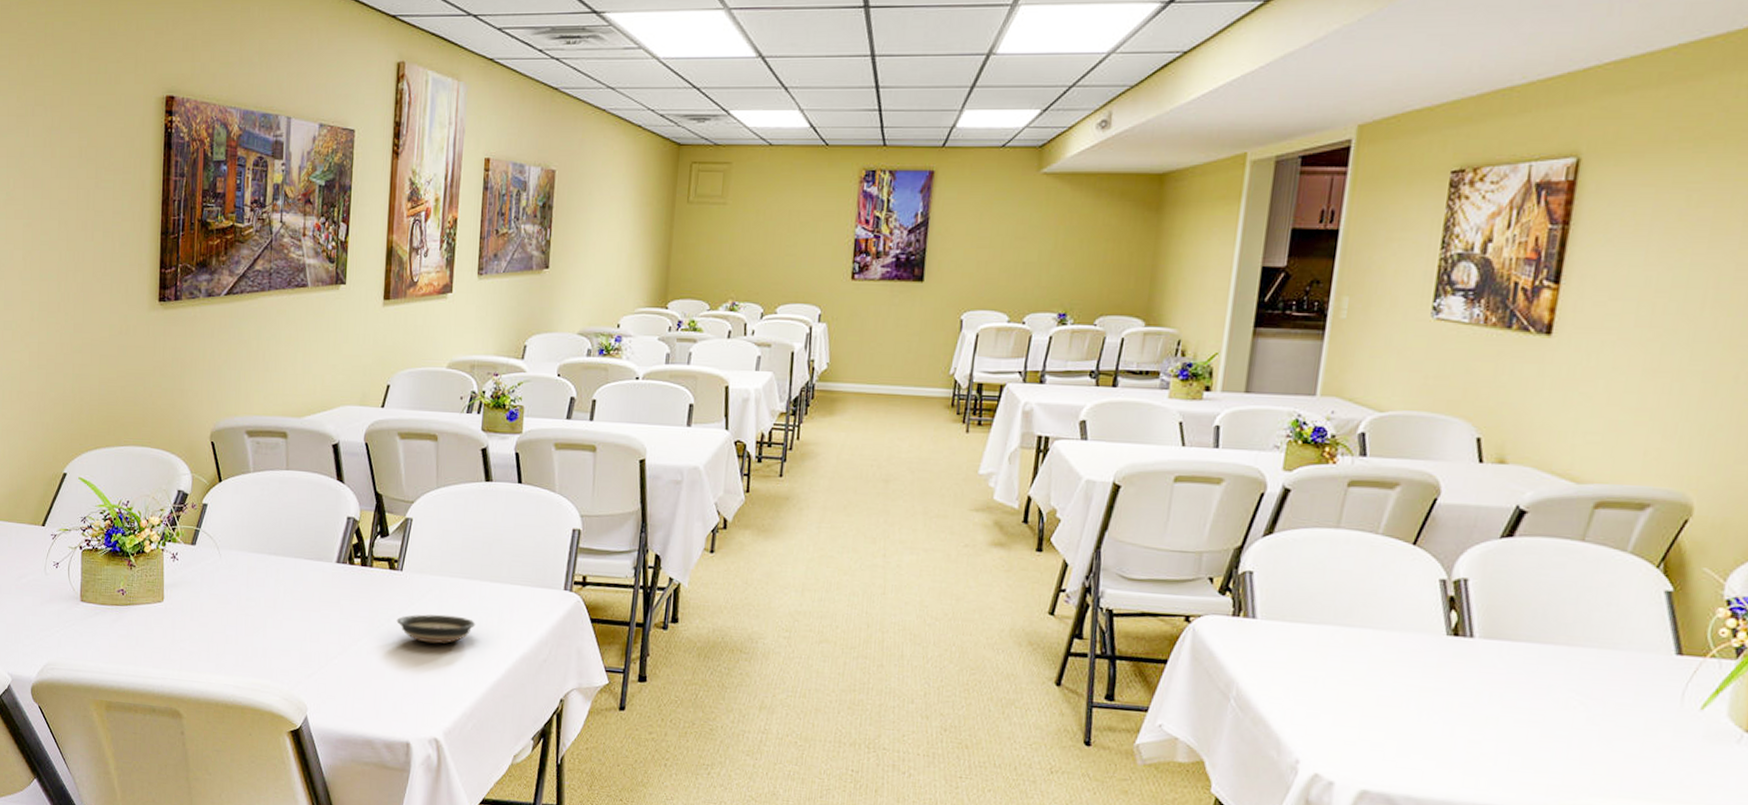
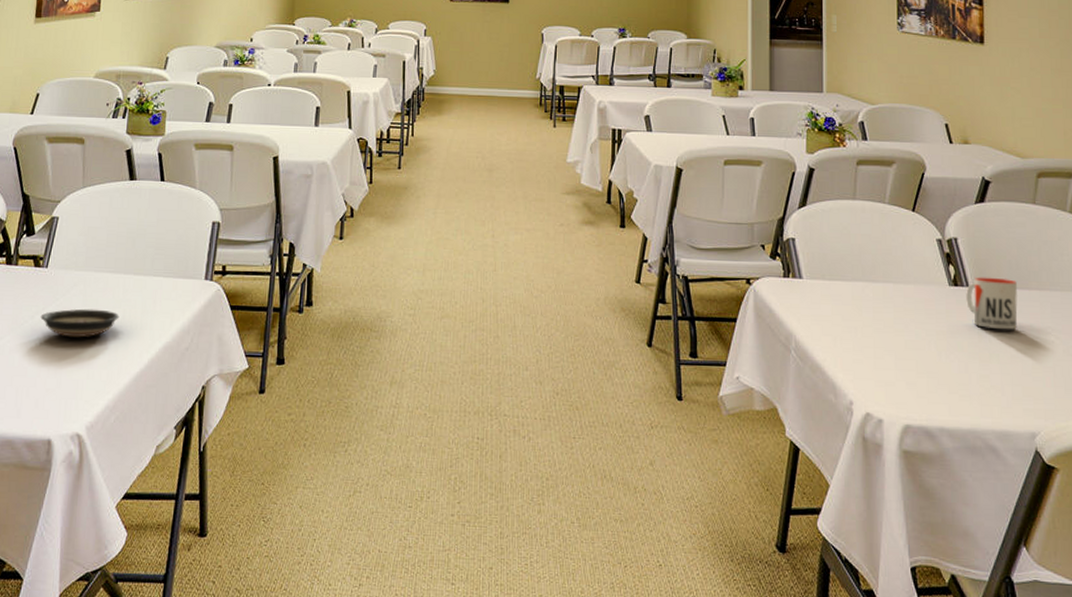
mug: none [1466,626,1539,691] -> present [966,277,1018,330]

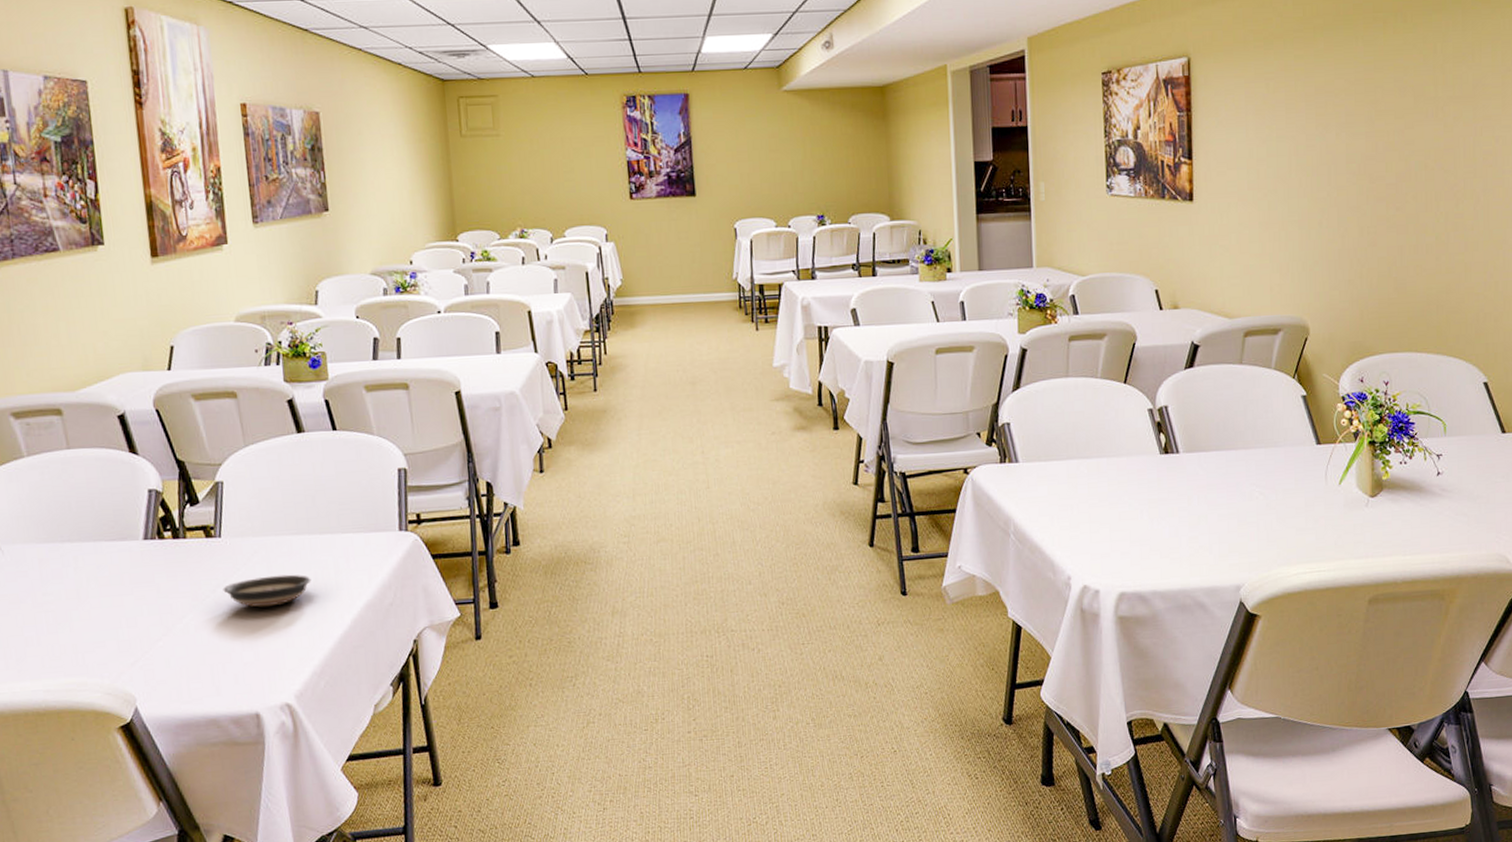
mug: present [966,277,1018,330] -> none [1176,441,1225,492]

